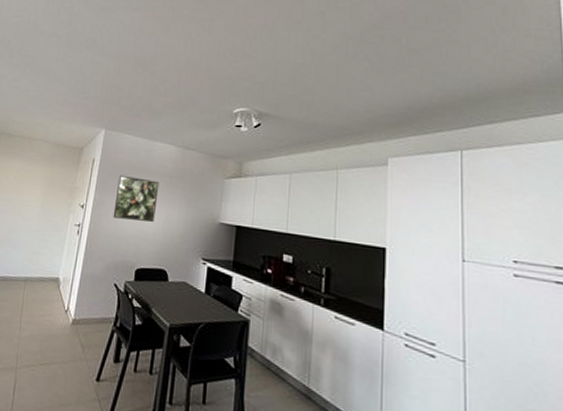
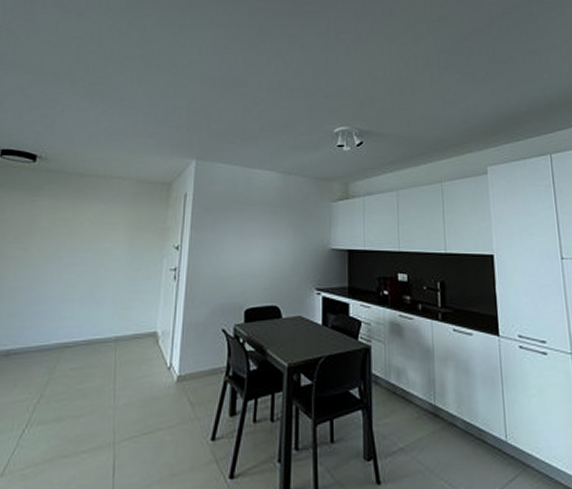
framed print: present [113,175,160,222] -> none [213,208,262,257]

